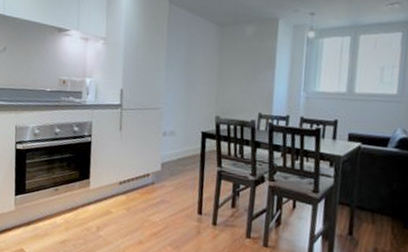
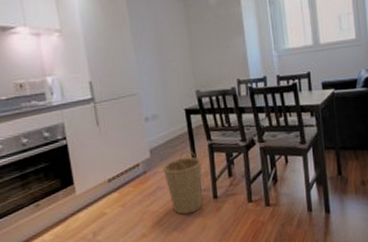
basket: none [169,172,208,234] -> present [162,150,203,215]

